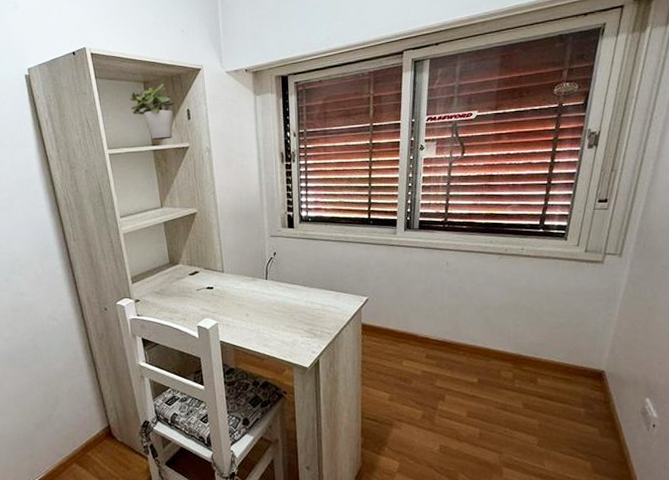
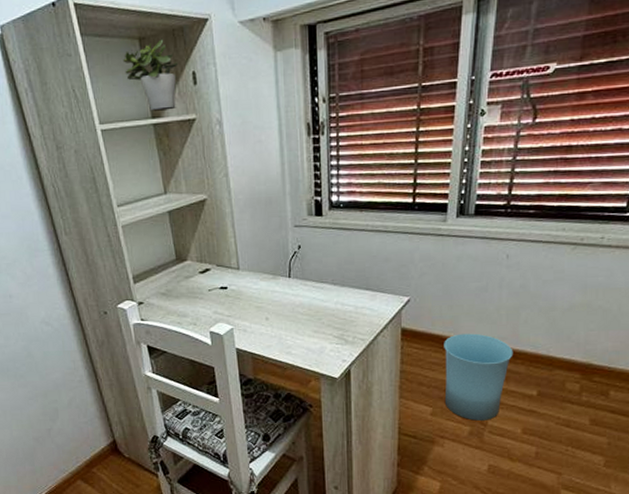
waste bin: none [398,328,456,405] -> present [444,333,513,421]

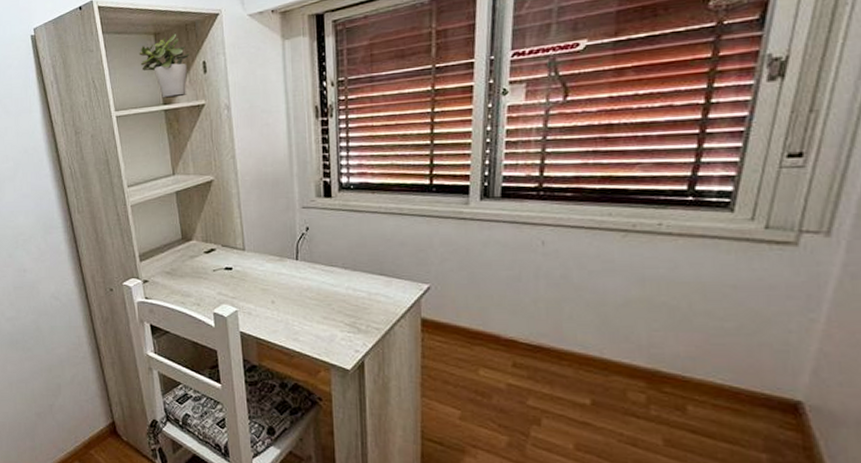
waste bin: present [444,333,513,421] -> none [471,327,558,430]

